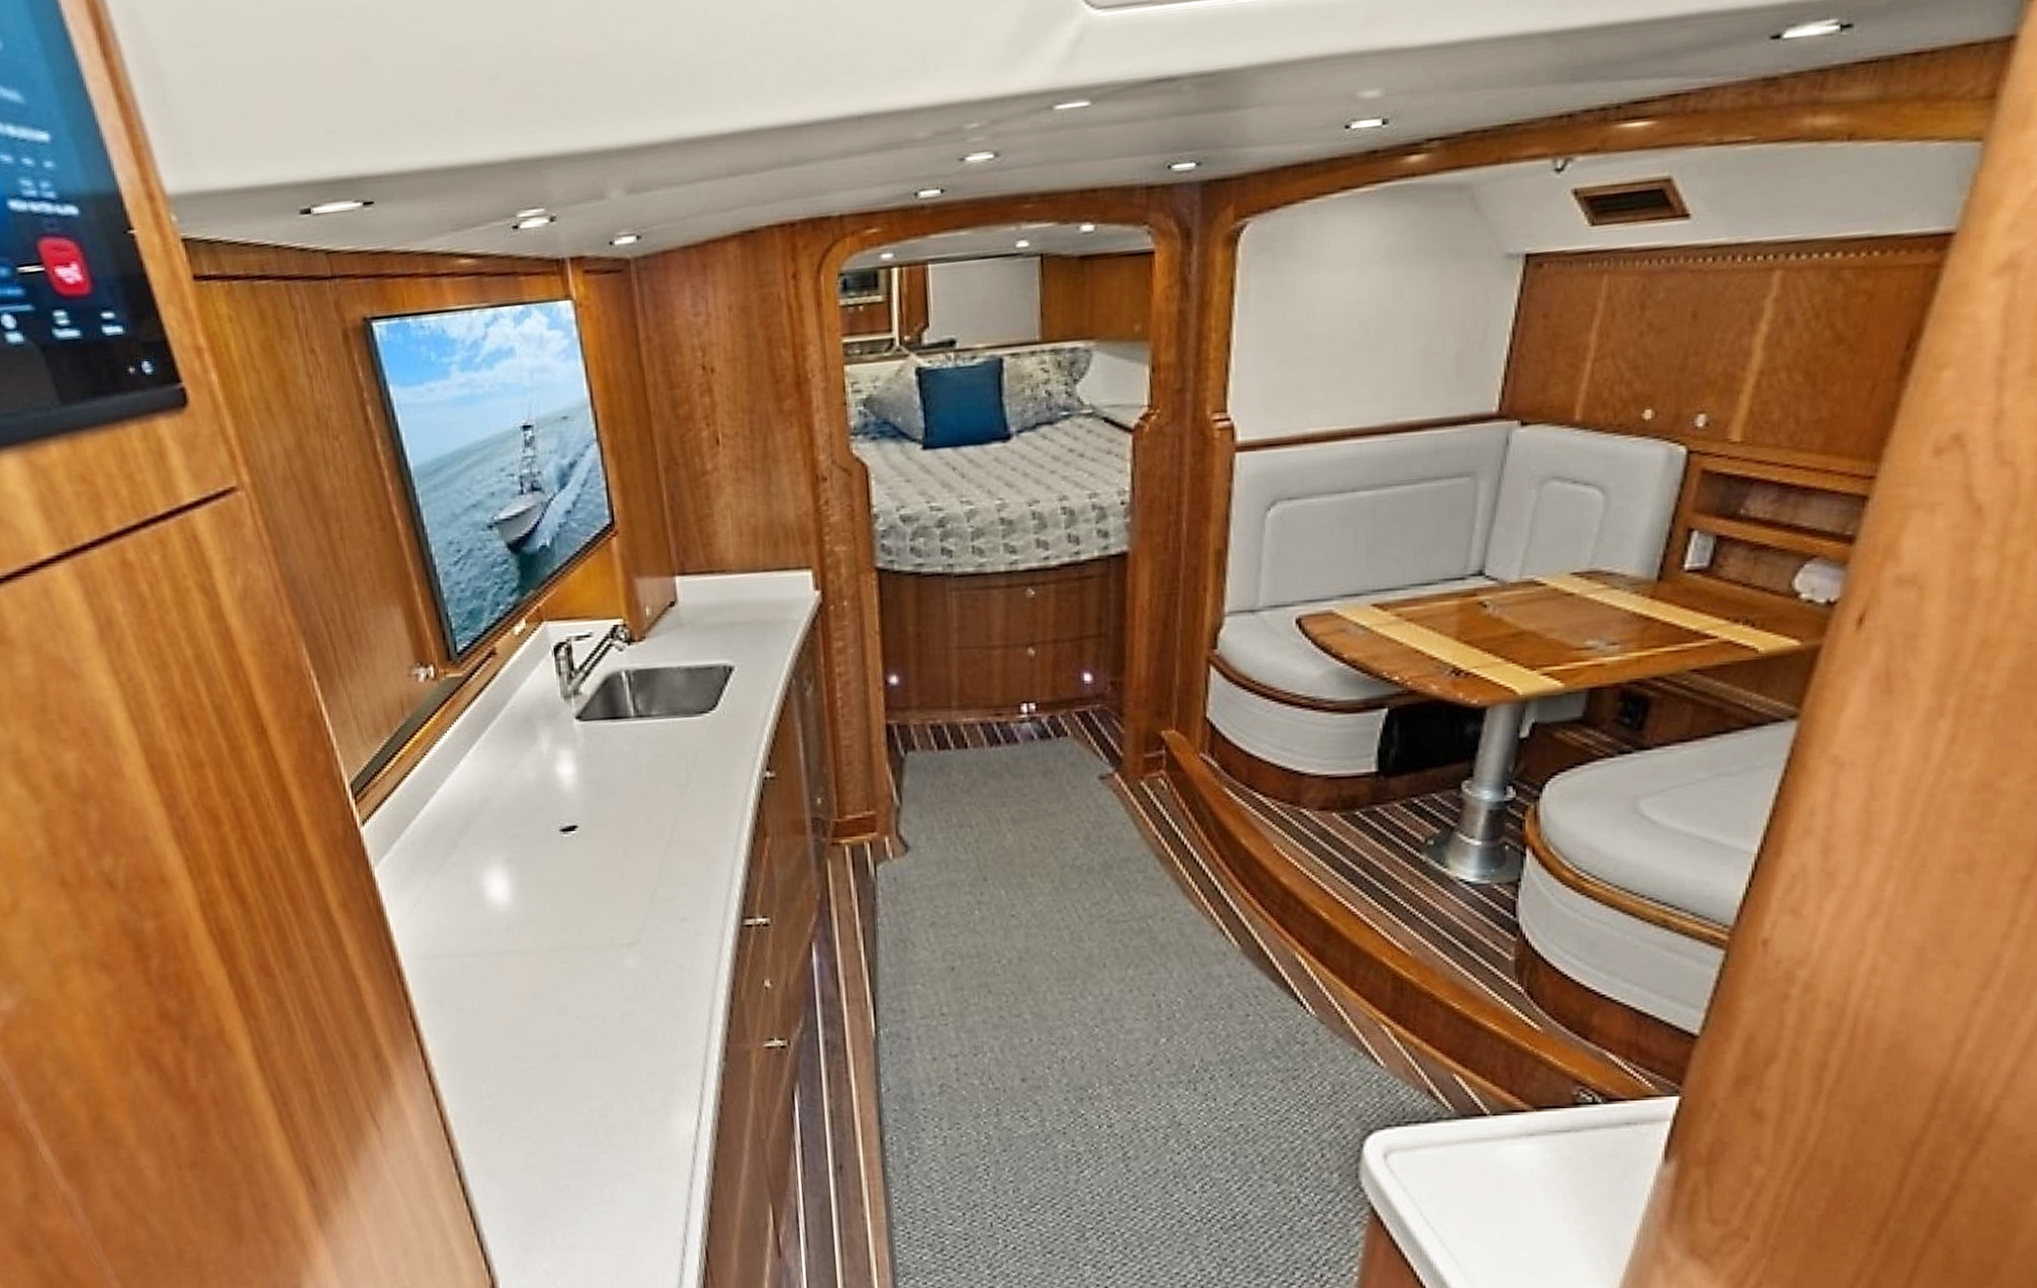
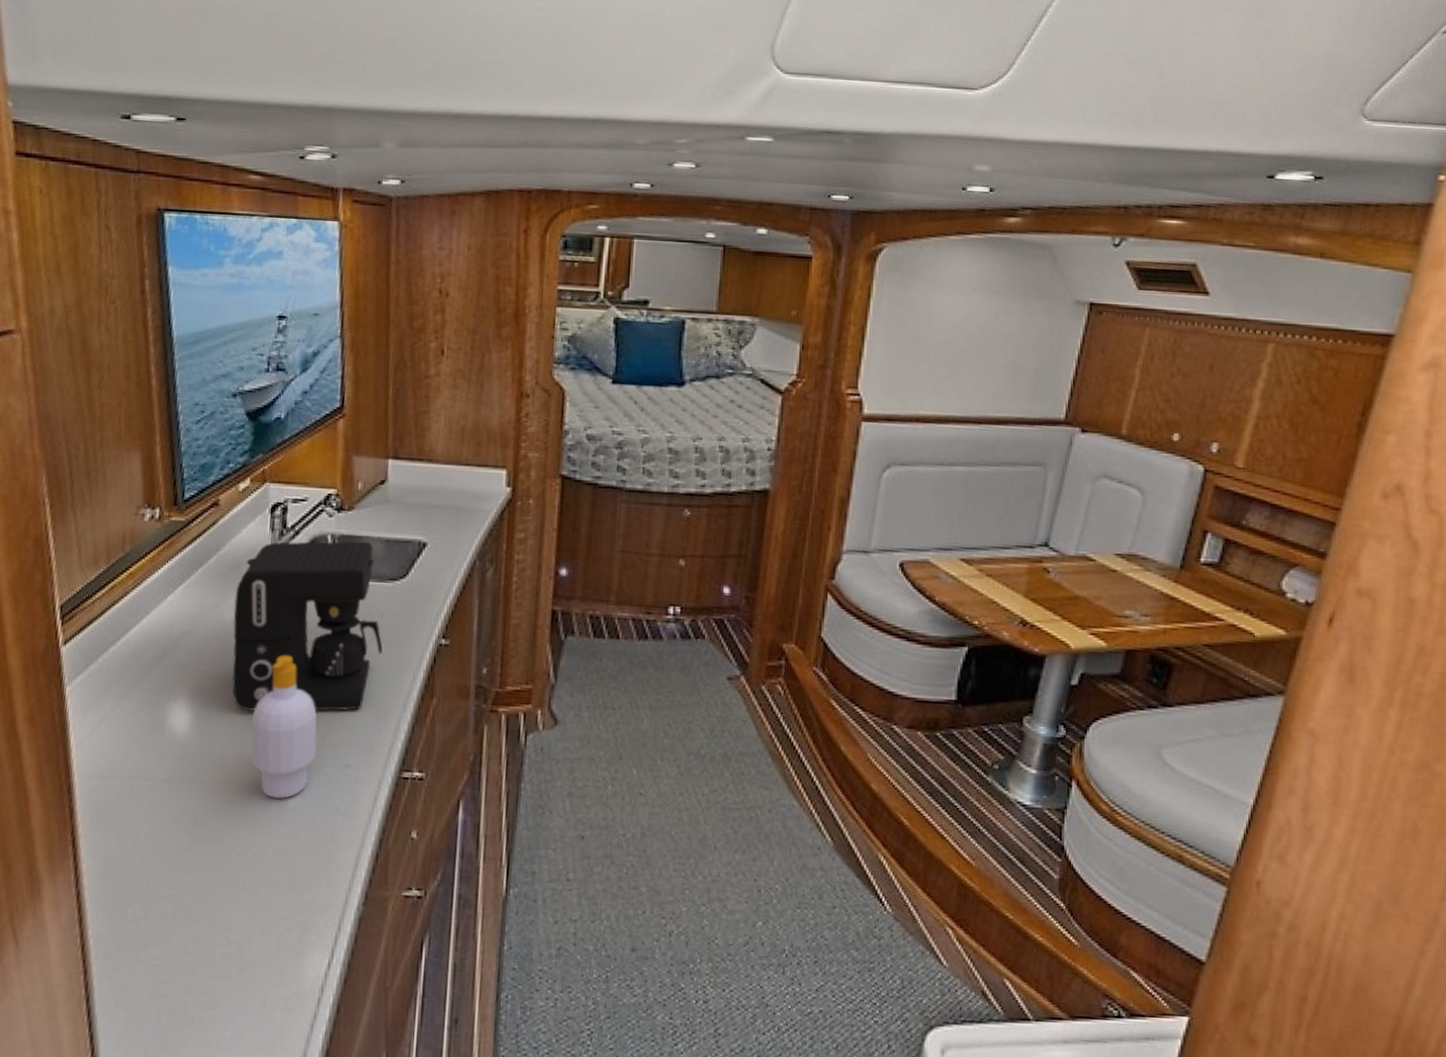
coffee maker: none [531,673,702,873] -> present [232,541,383,711]
soap bottle: none [573,809,648,961] -> present [252,655,317,799]

